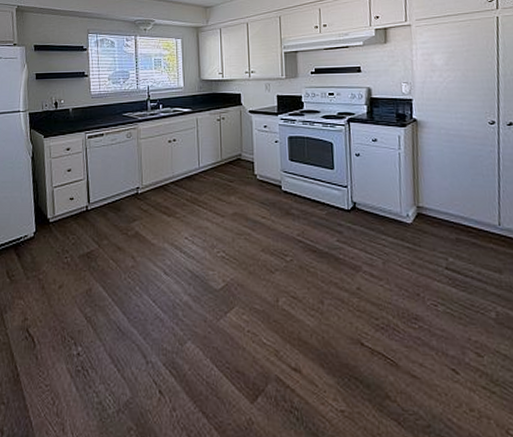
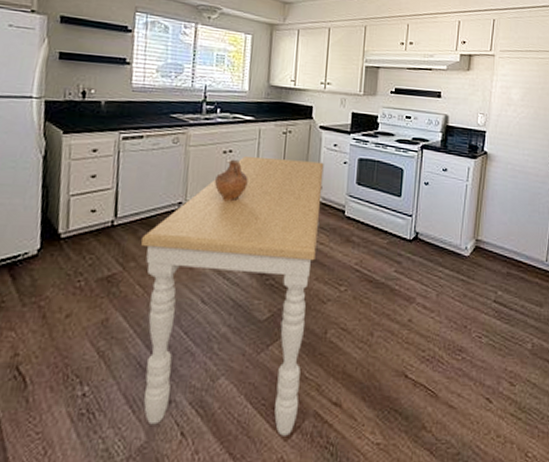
dining table: none [110,143,261,399] -> present [140,155,324,436]
ceramic jug: none [165,147,192,184] -> present [215,159,248,202]

